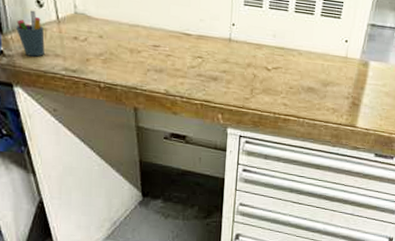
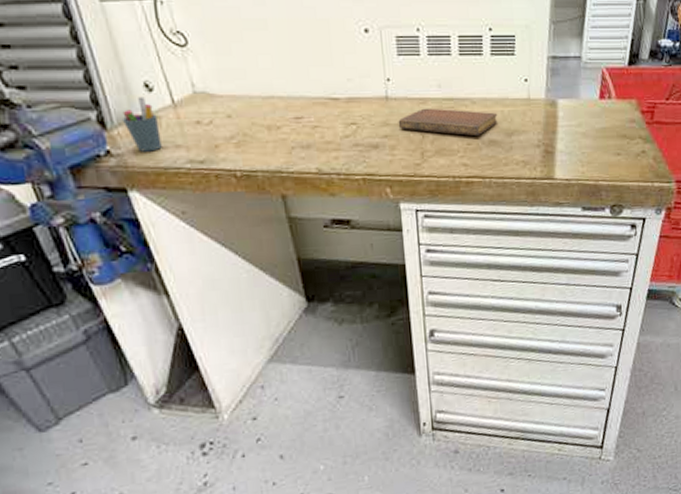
notebook: none [236,52,319,83] -> present [398,108,498,137]

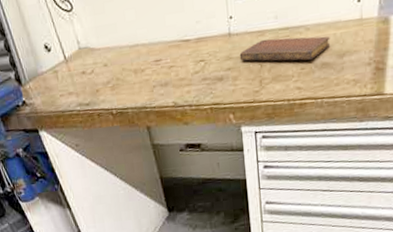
pen holder: present [121,96,162,152] -> none [31,56,60,100]

